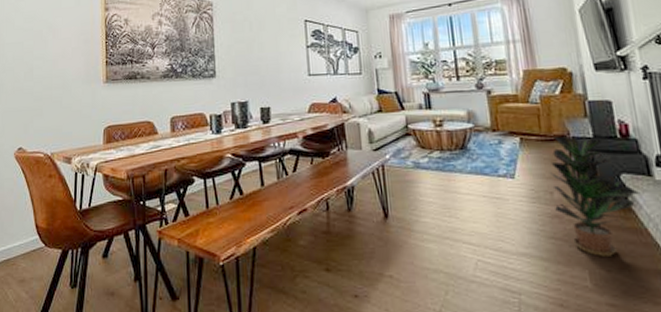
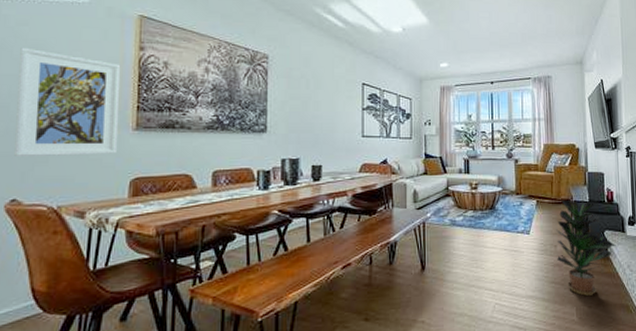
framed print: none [19,19,93,111] -> present [14,47,121,156]

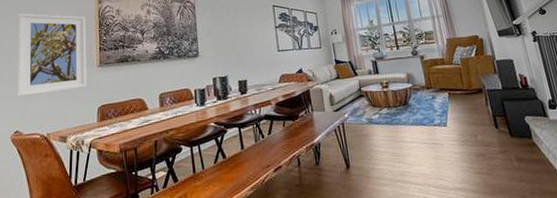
potted plant: present [556,199,616,296] -> none [472,88,541,185]

